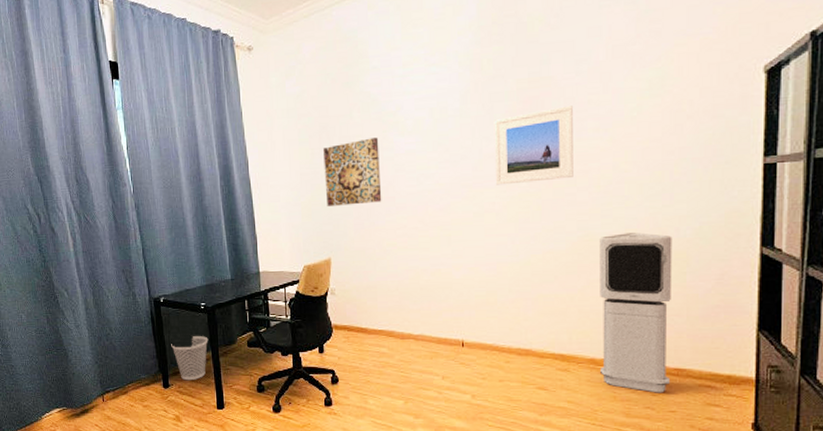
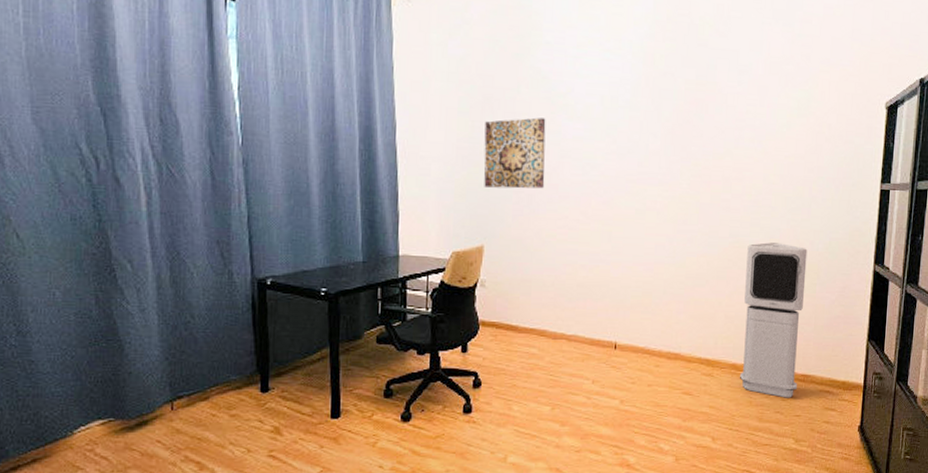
wastebasket: present [171,336,209,381] -> none [276,329,327,384]
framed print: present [494,105,573,185] -> none [659,113,733,185]

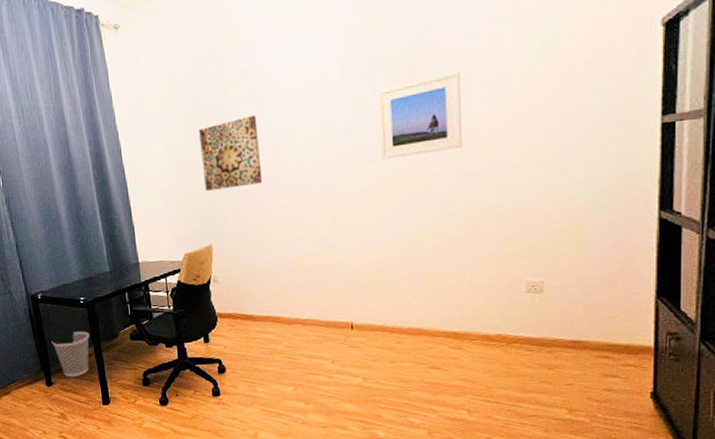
wastebasket: none [276,329,327,384] -> present [52,331,90,378]
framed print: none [659,113,733,185] -> present [377,71,462,160]
air purifier: present [740,242,808,398] -> none [491,202,567,367]

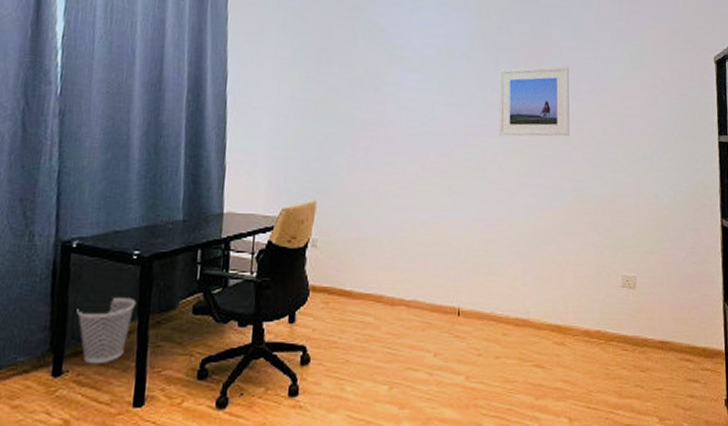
wall art: present [199,115,263,191] -> none [318,69,383,141]

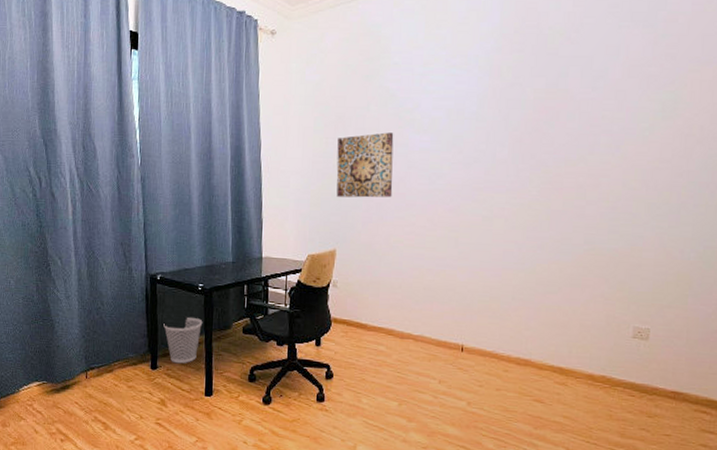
wall art: none [318,69,383,141] -> present [336,132,394,198]
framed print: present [498,66,569,137] -> none [506,119,587,192]

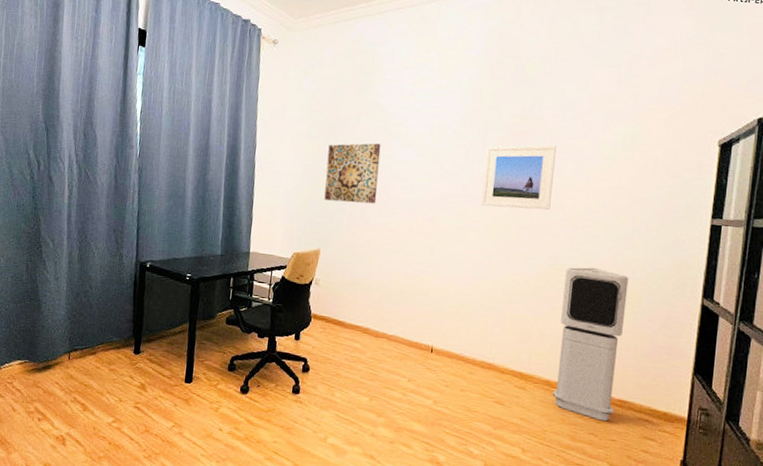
wastebasket: present [163,318,203,364] -> none [149,306,188,350]
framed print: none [506,119,587,192] -> present [481,145,556,210]
air purifier: none [598,250,677,416] -> present [553,267,629,422]

